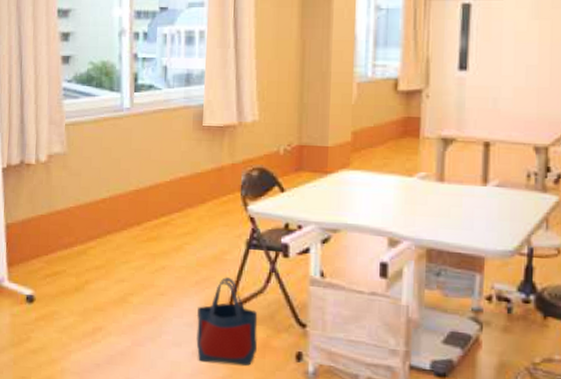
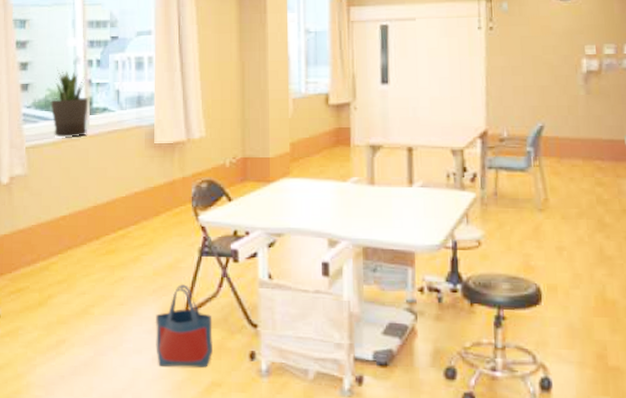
planter: none [92,38,134,116] -> present [50,66,89,138]

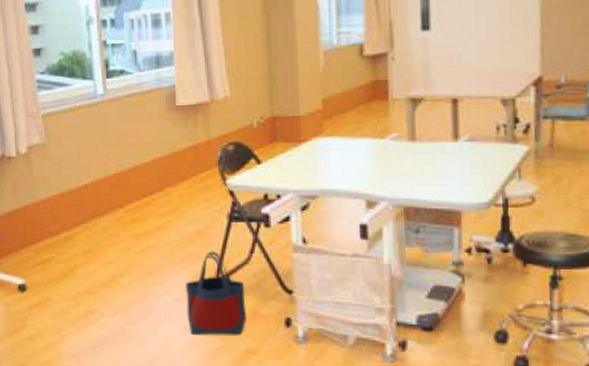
planter: present [50,66,89,138] -> none [65,28,105,103]

